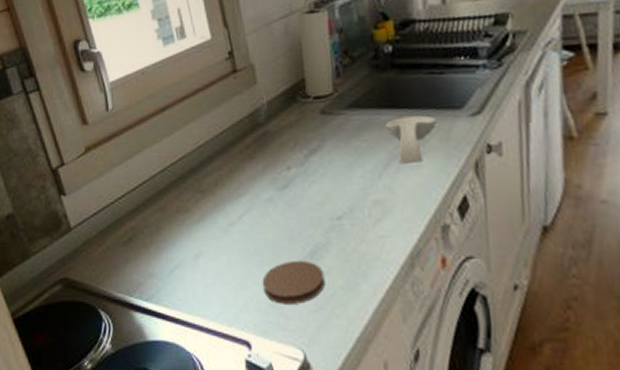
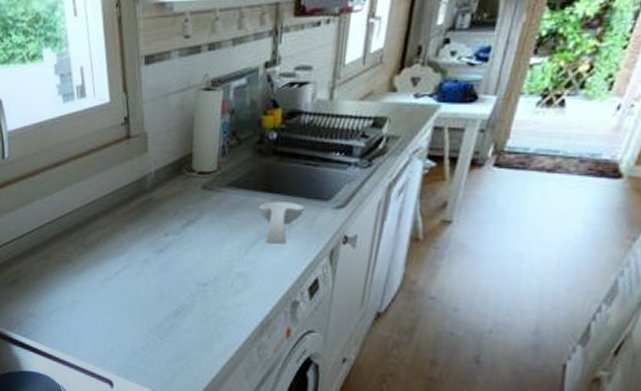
coaster: present [262,260,326,304] -> none [129,316,185,354]

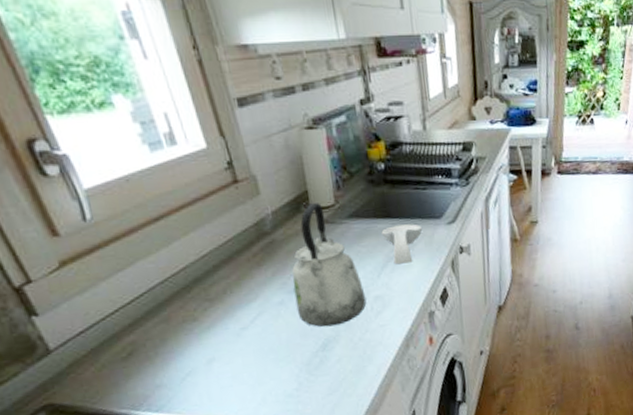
kettle: none [158,167,229,295] -> present [292,203,367,327]

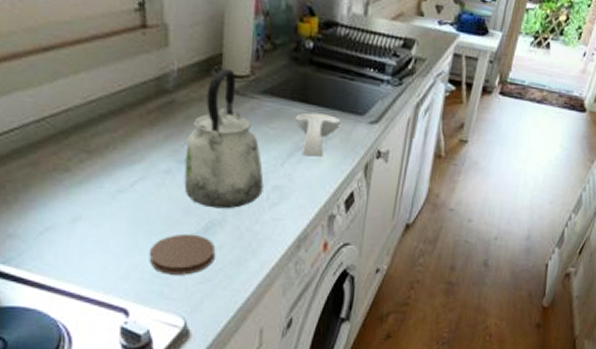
coaster: none [278,353,337,394] -> present [149,233,216,275]

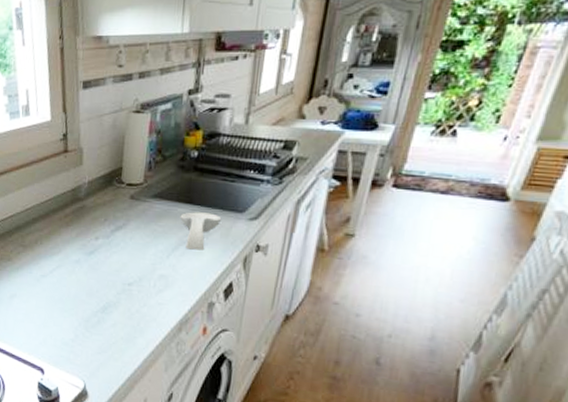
coaster: present [149,233,216,275] -> none [60,311,111,346]
kettle: present [184,68,264,209] -> none [88,179,152,293]

